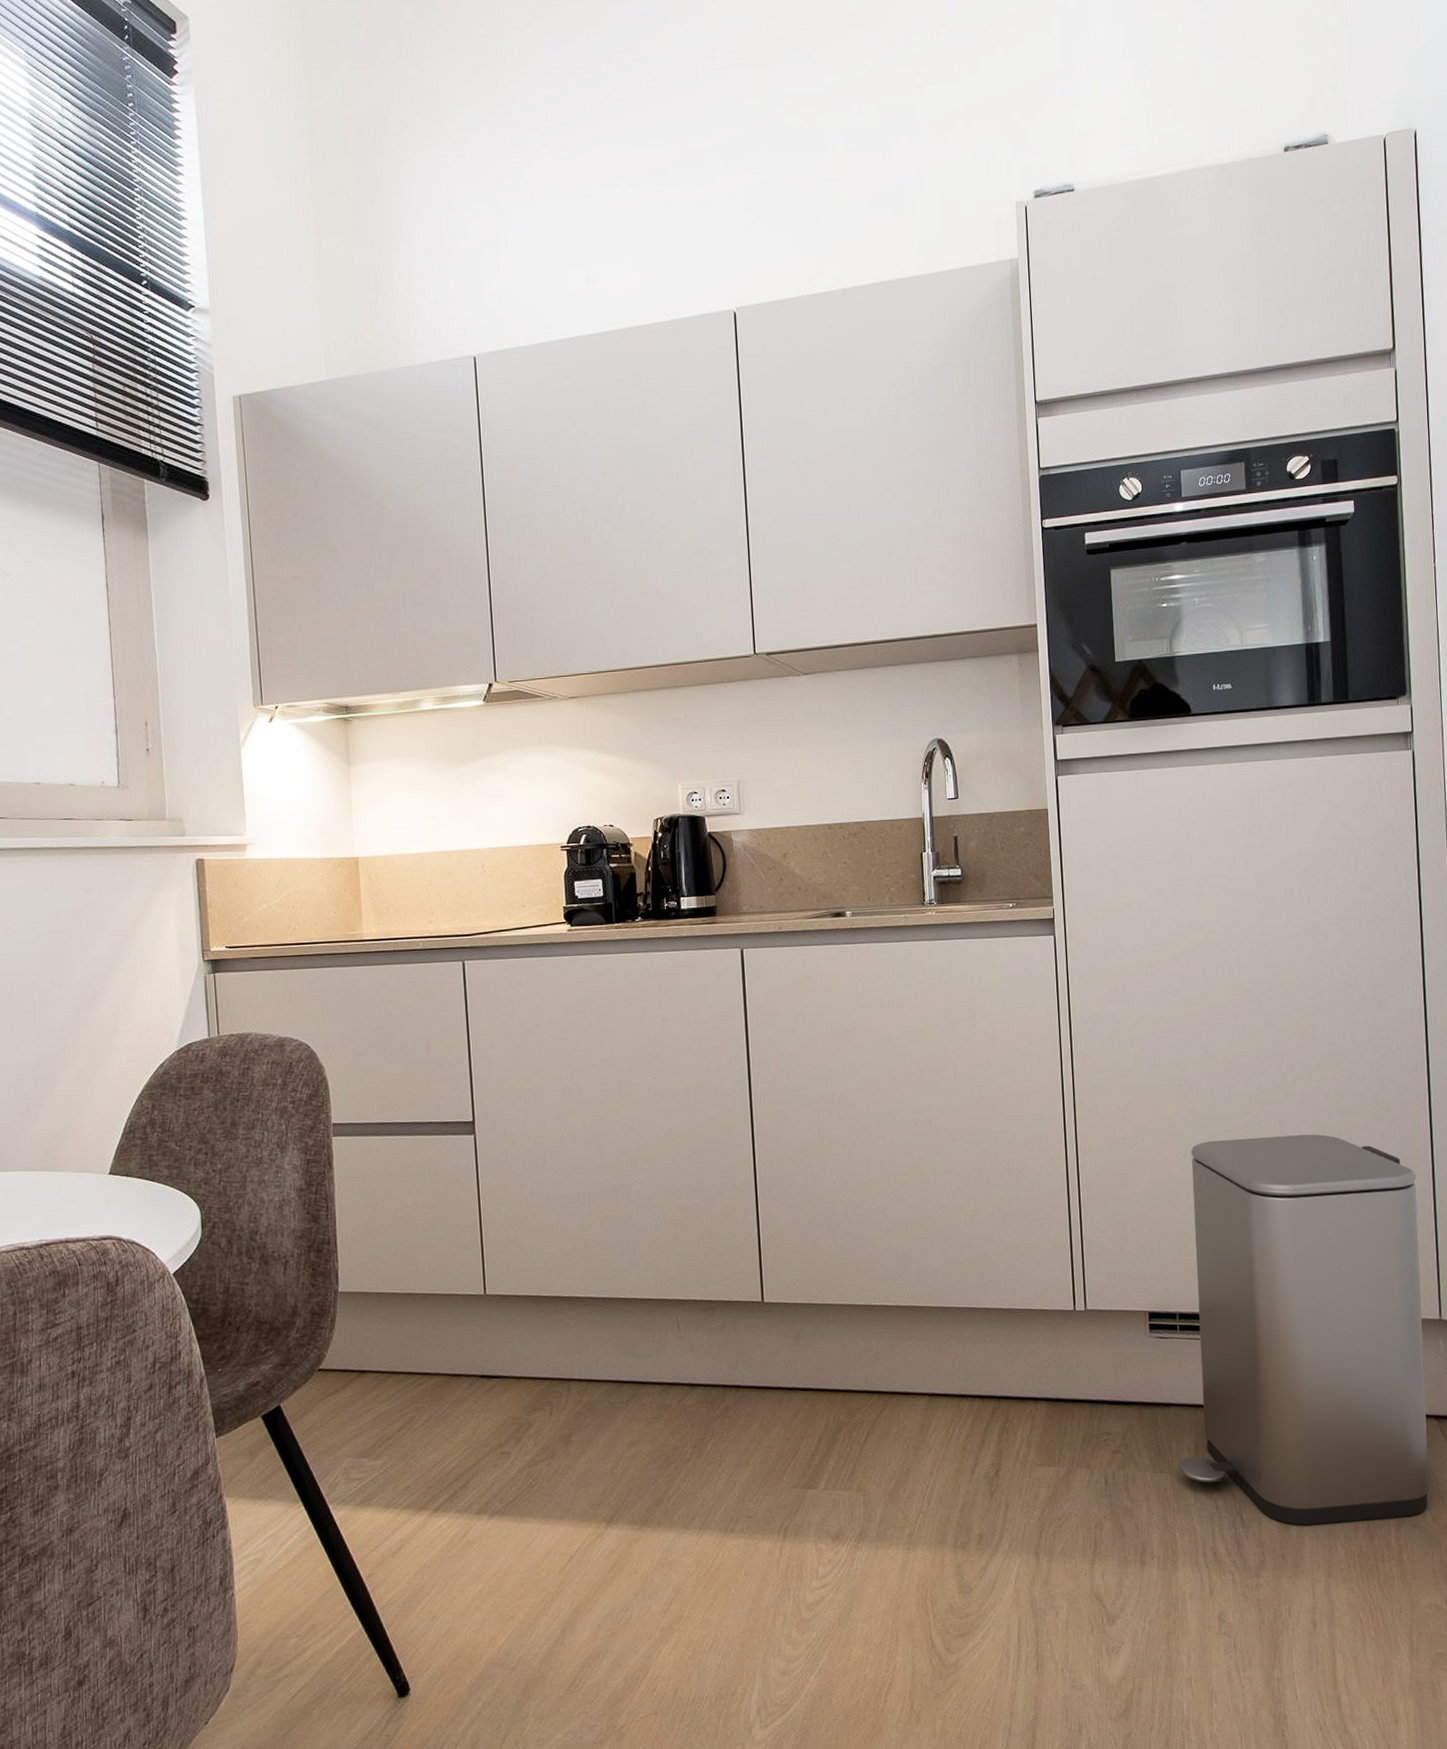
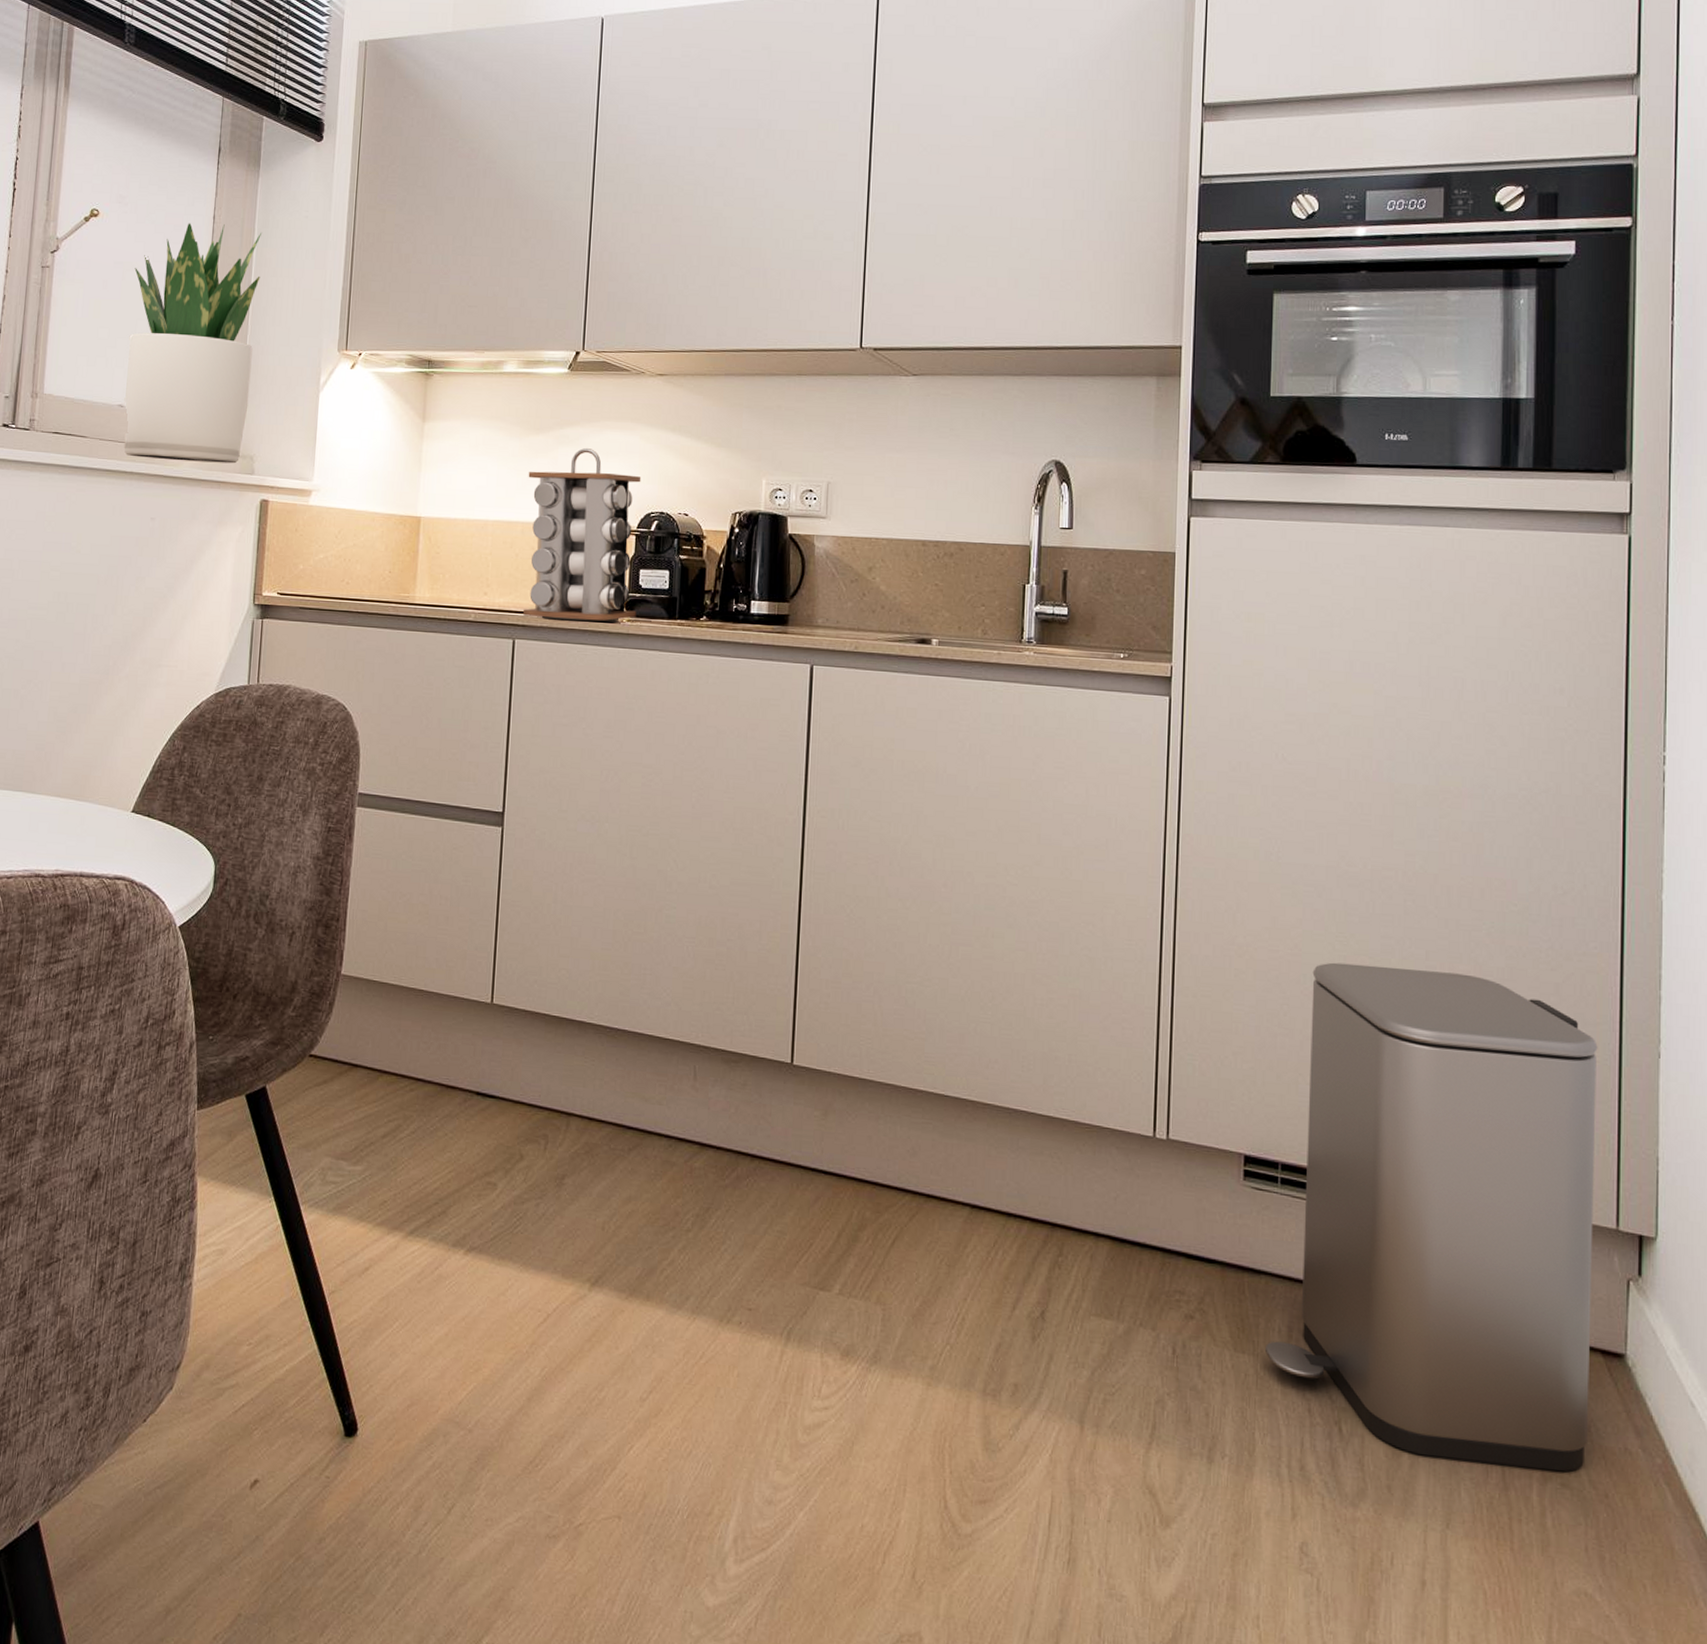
planter: none [31,592,170,832] -> present [123,223,261,464]
spice rack: none [457,773,576,940] -> present [523,447,642,623]

